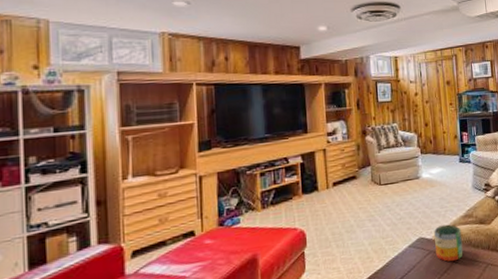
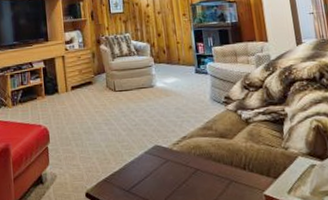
mug: present [434,224,463,262] -> none [170,135,203,173]

